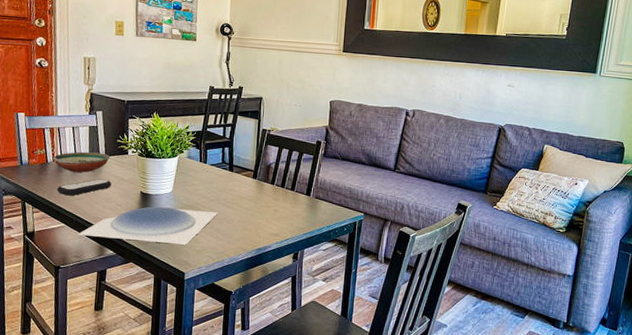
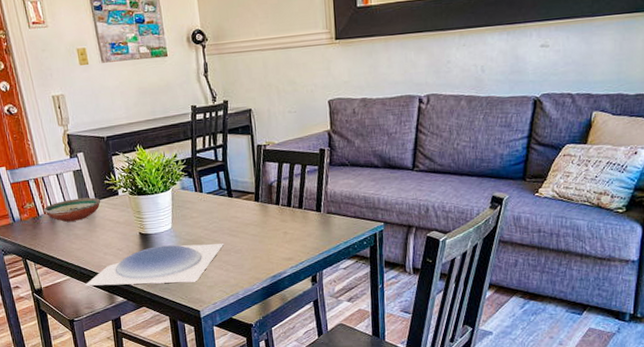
remote control: present [56,179,112,196] -> none [54,225,108,247]

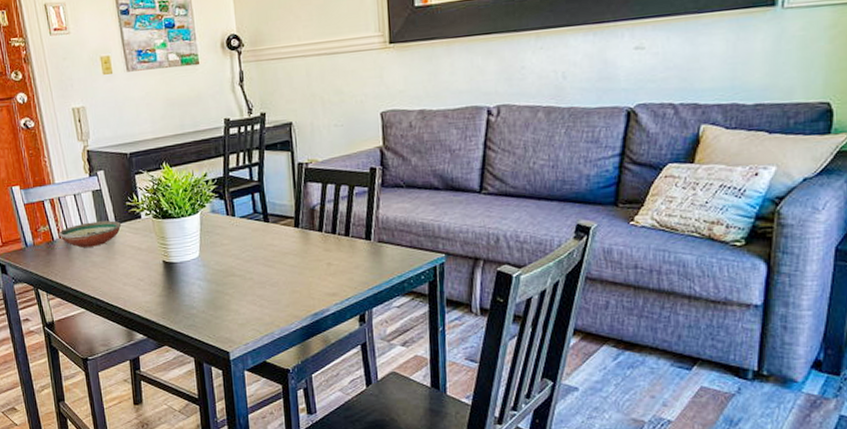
plate: present [85,243,225,286] -> none [101,274,259,321]

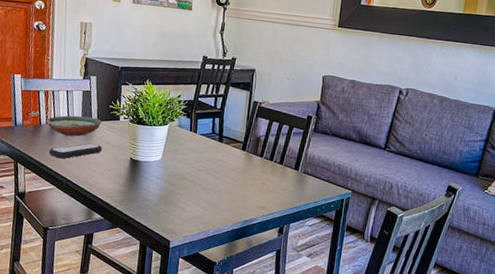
remote control: none [68,251,128,276] -> present [48,143,102,159]

